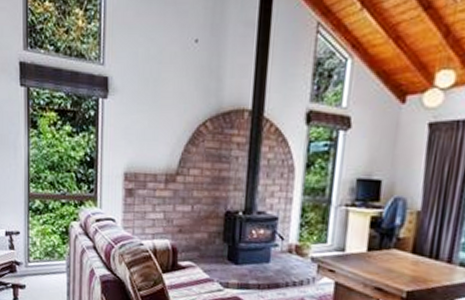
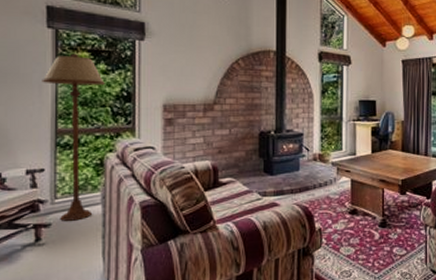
floor lamp: none [16,114,71,286] -> present [42,53,106,221]

